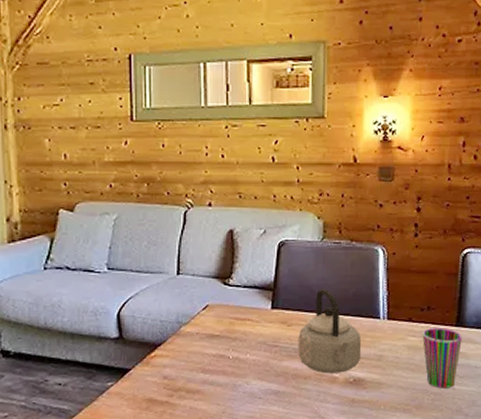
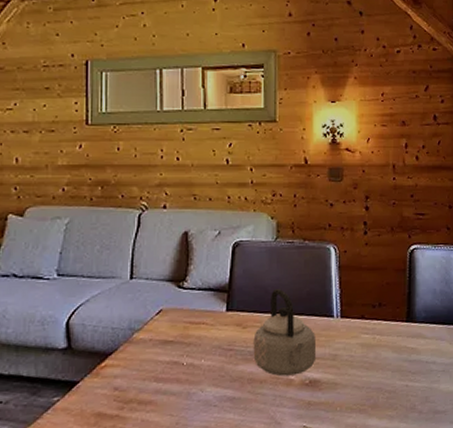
cup: present [422,327,462,389] -> none [374,323,413,386]

